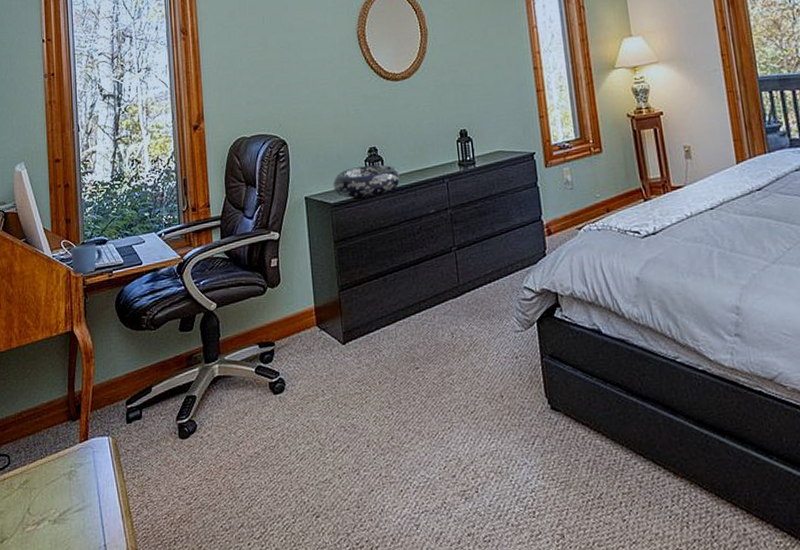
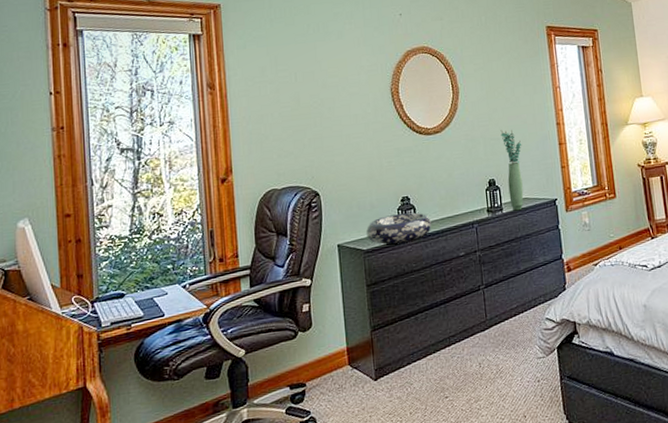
mug: present [71,243,103,275] -> none [83,297,120,331]
vase: none [472,75,498,166] -> present [500,130,524,211]

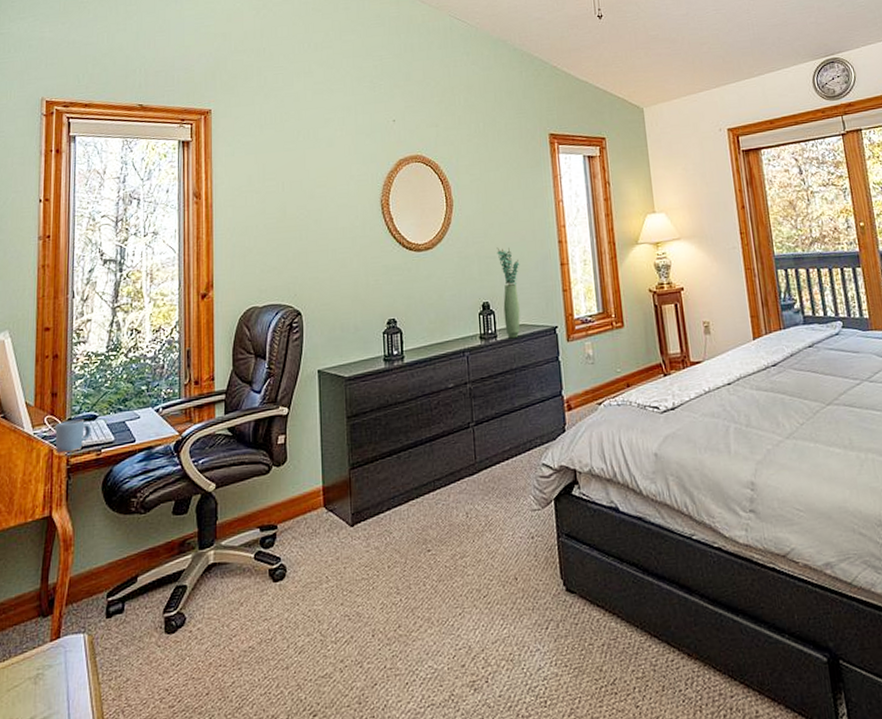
mug: none [83,297,120,331] -> present [55,418,91,455]
decorative bowl: present [365,212,432,245] -> none [348,337,420,372]

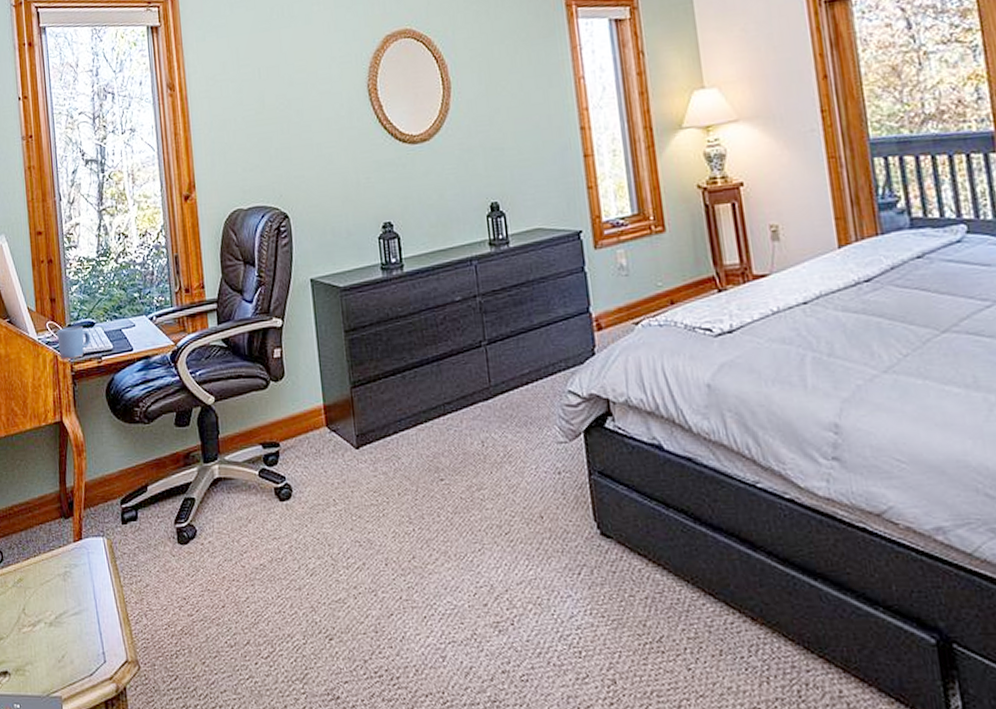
vase: present [496,247,521,339] -> none [505,137,537,246]

